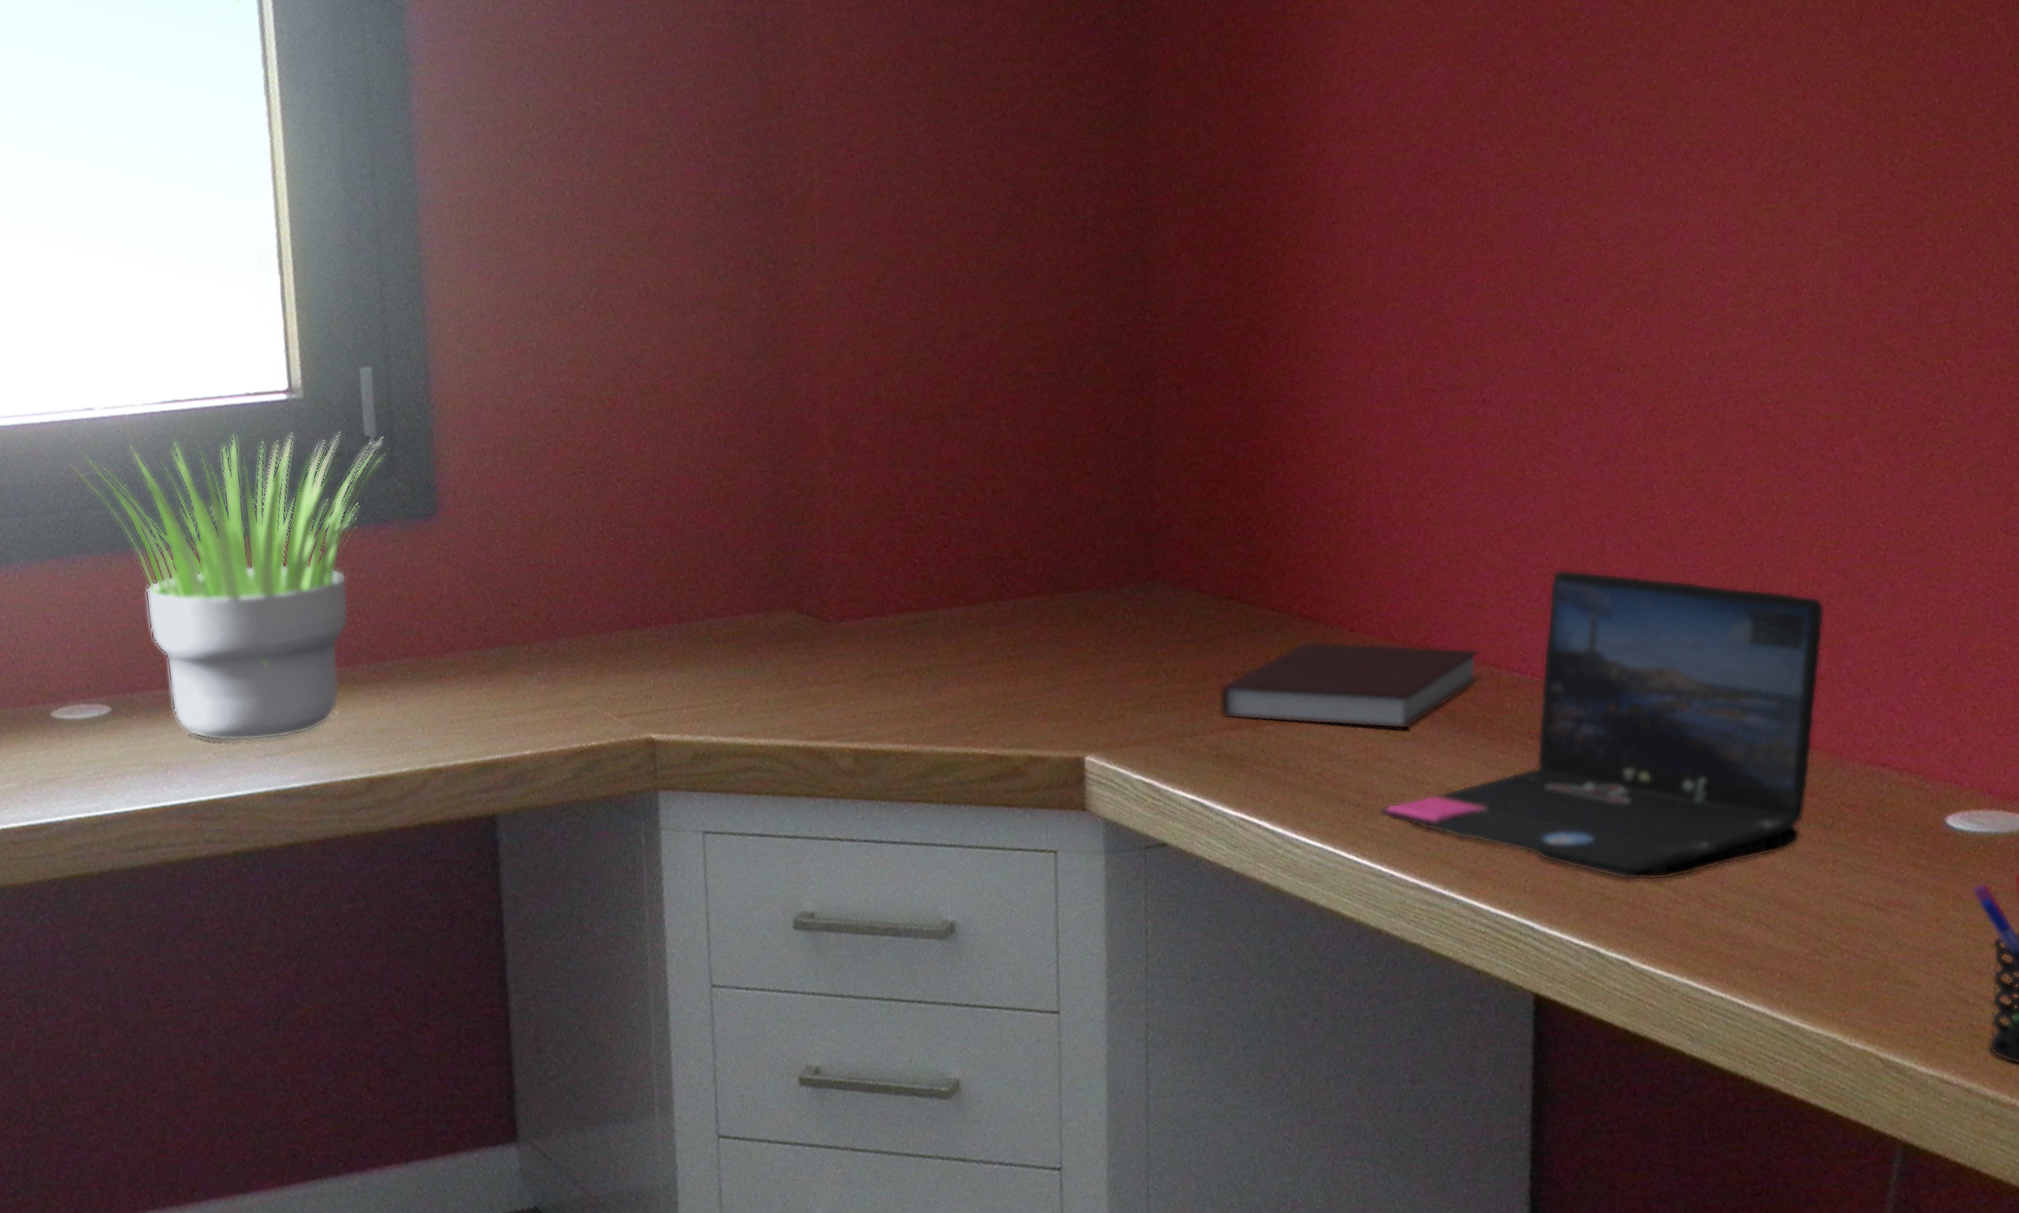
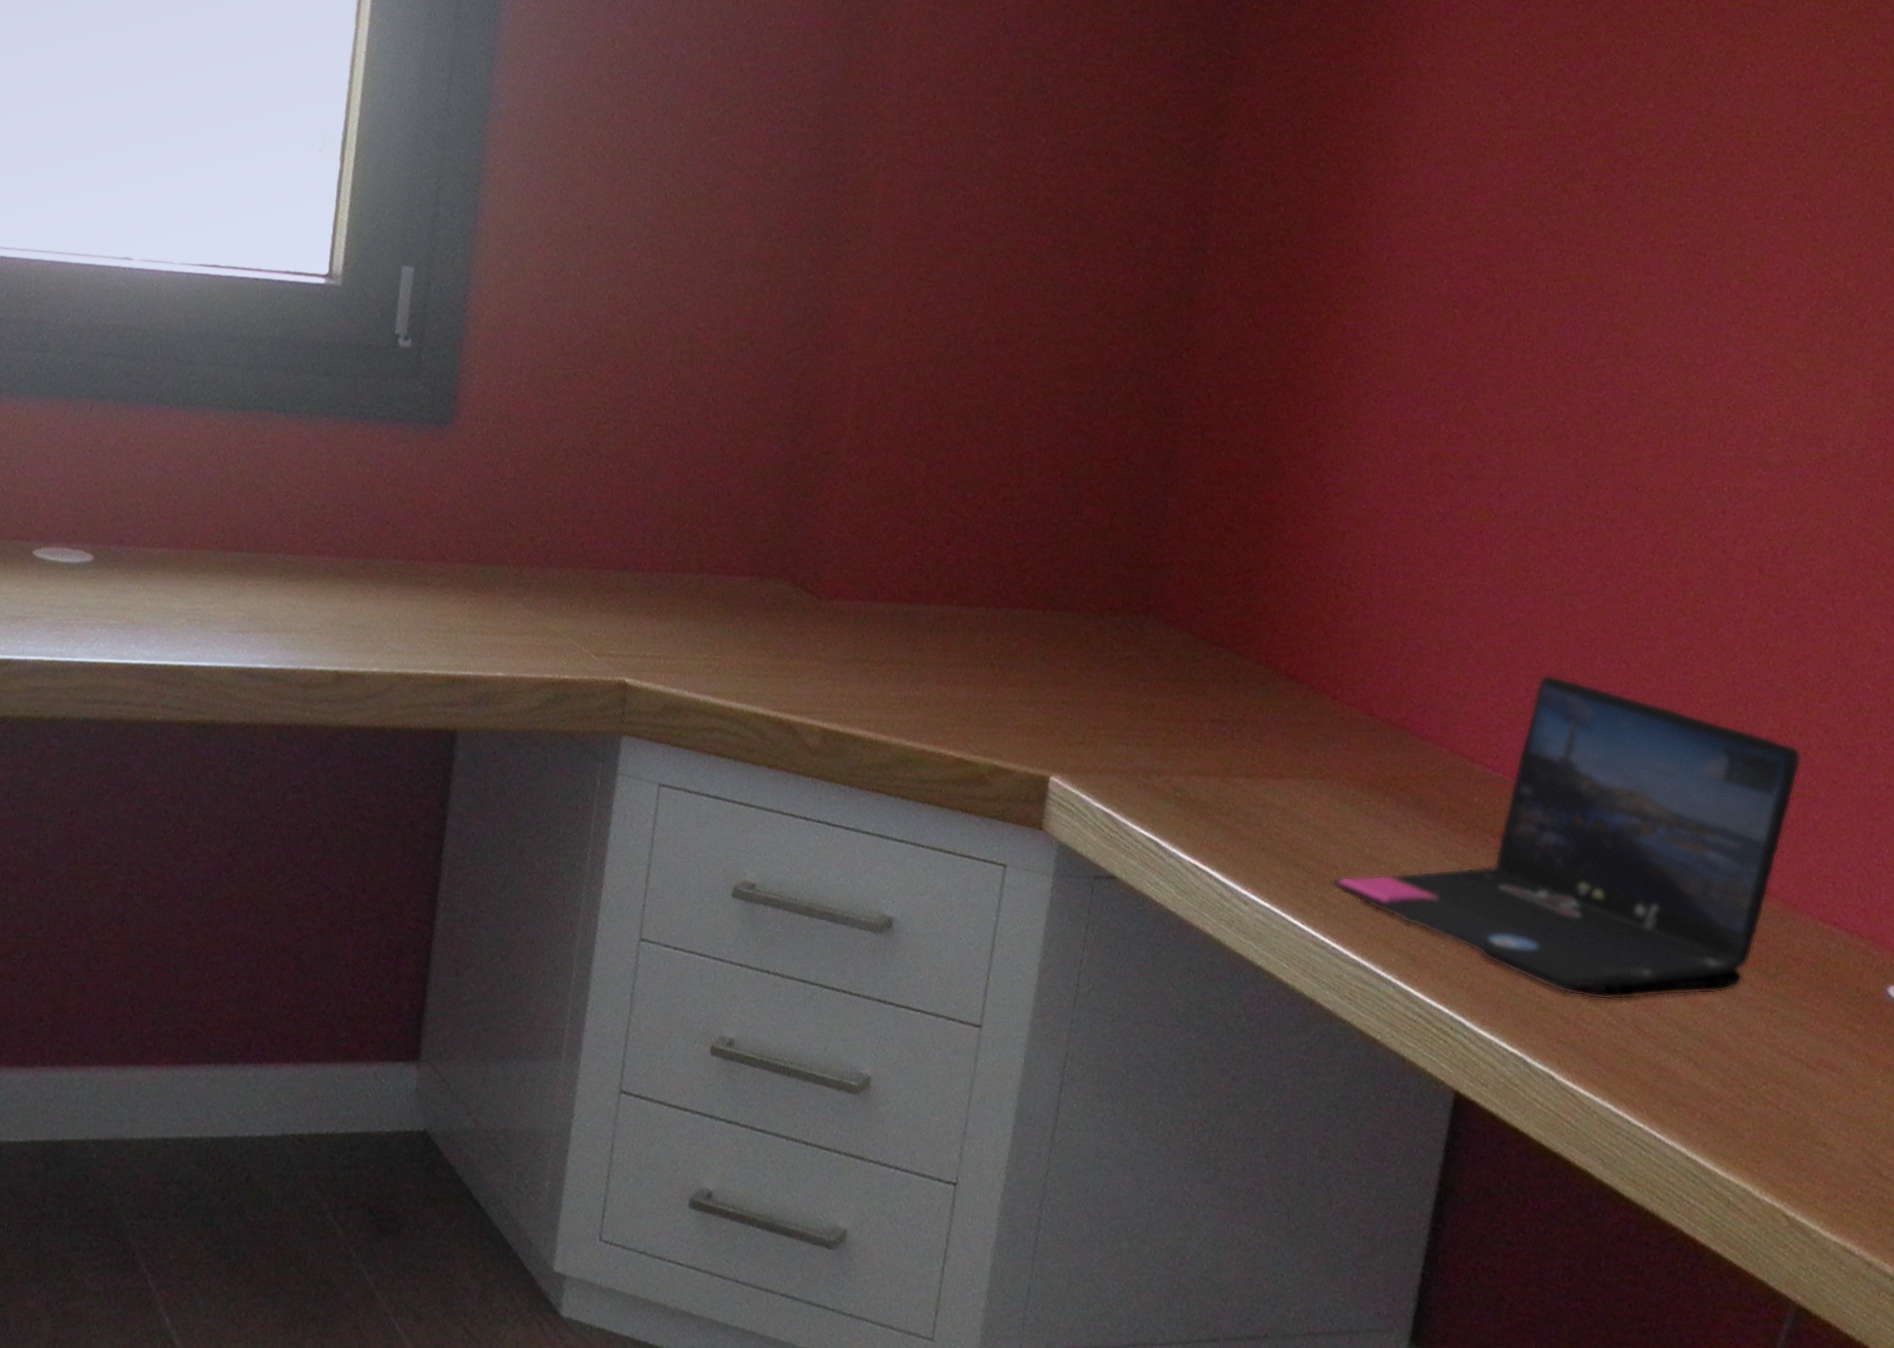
potted plant: present [66,431,389,742] -> none [95,301,417,617]
notebook: present [1219,641,1480,730] -> none [1191,701,1456,805]

